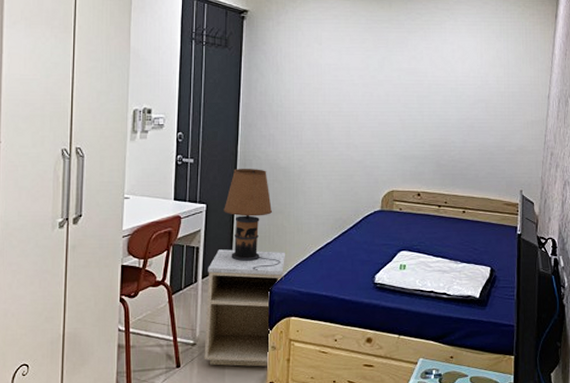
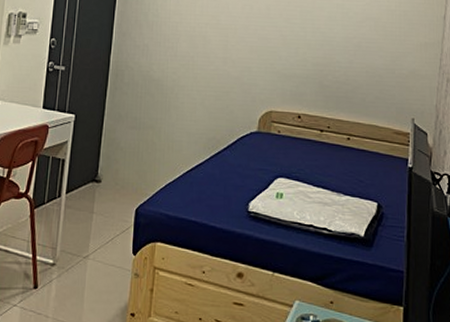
nightstand: present [204,249,285,367] -> none [63,163,154,296]
table lamp: present [224,169,280,270] -> none [92,79,148,188]

